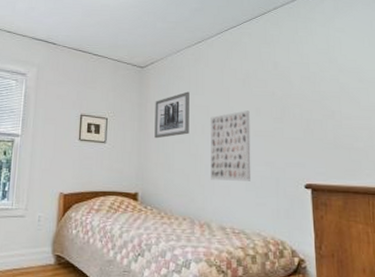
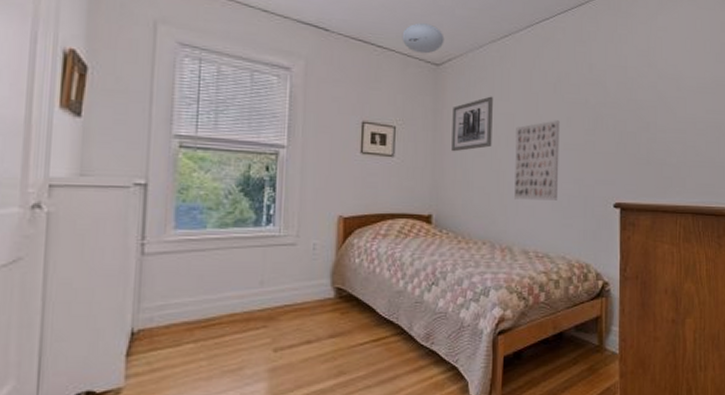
ceiling light: none [113,35,148,59] -> present [402,22,445,54]

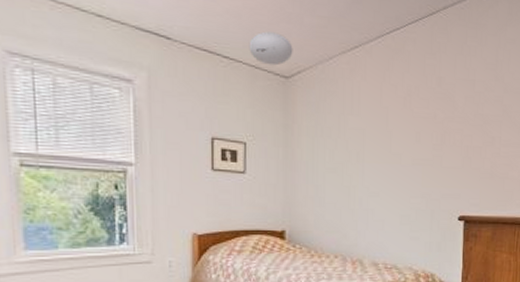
wall art: present [451,96,493,152] -> none [303,111,343,168]
wall art: present [514,120,560,201] -> none [365,135,409,215]

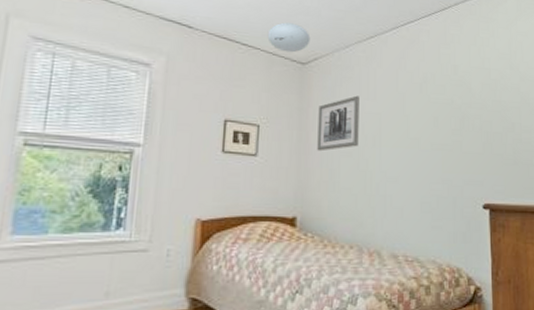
wall art: none [303,111,343,168] -> present [317,95,359,152]

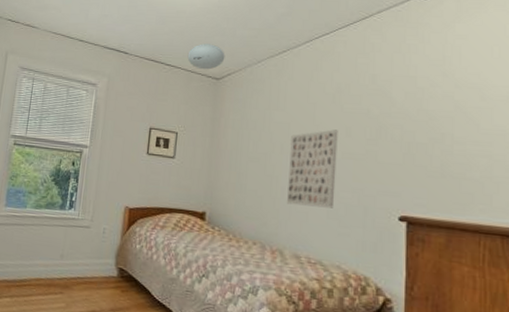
wall art: present [317,95,359,152] -> none [227,106,269,157]
wall art: none [382,120,427,202] -> present [287,129,338,208]

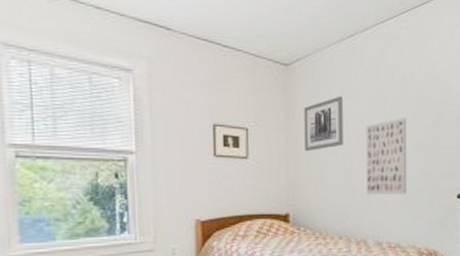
ceiling light: present [187,43,225,70] -> none [248,21,292,54]
wall art: none [227,106,269,157] -> present [304,96,343,152]

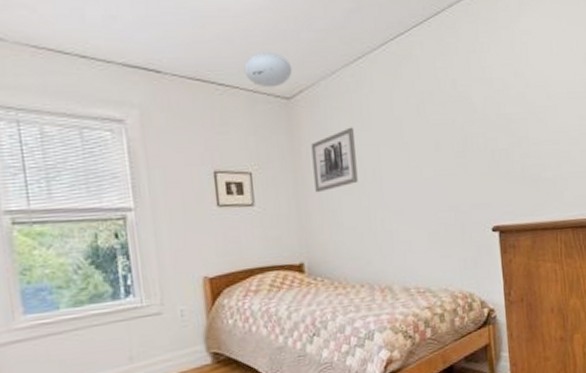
ceiling light: none [248,21,292,54] -> present [244,53,293,88]
wall art: present [366,118,407,195] -> none [382,145,434,236]

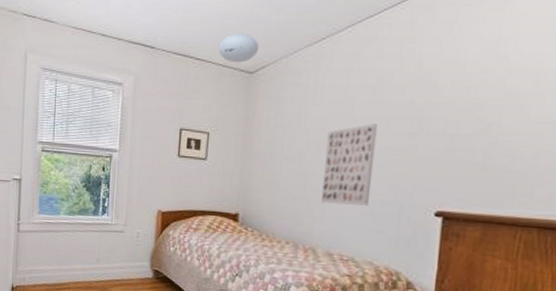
wall art: present [311,127,358,193] -> none [260,101,305,156]
wall art: none [382,145,434,236] -> present [321,123,378,206]

